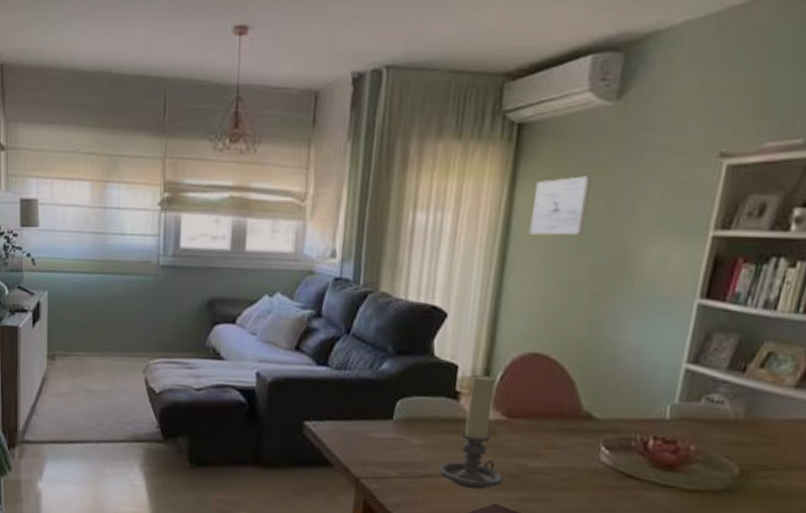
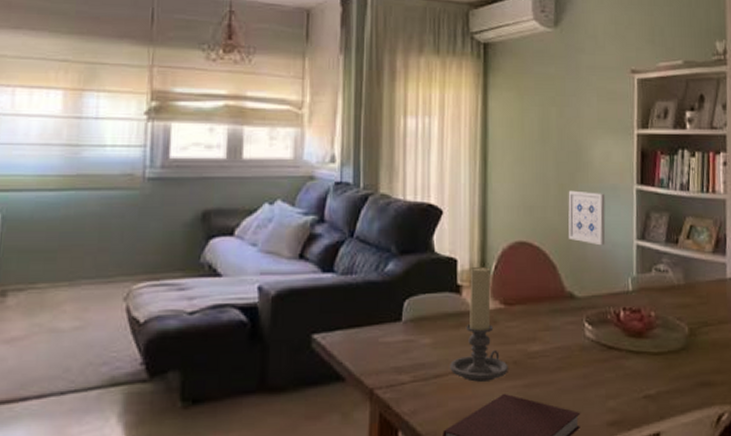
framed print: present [529,176,592,235] -> none [503,87,545,136]
wall art: none [596,300,653,366] -> present [568,190,606,246]

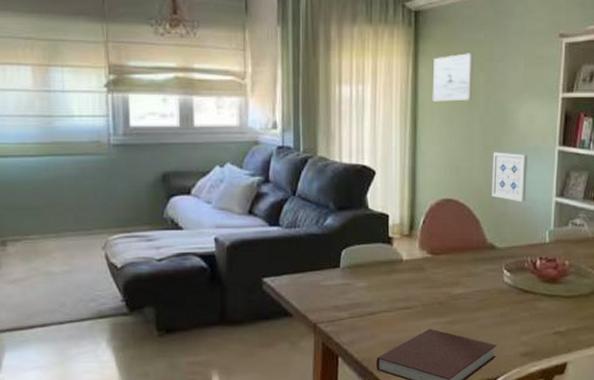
candle holder: present [450,266,508,382] -> none [382,220,434,319]
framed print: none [503,87,545,136] -> present [432,53,473,102]

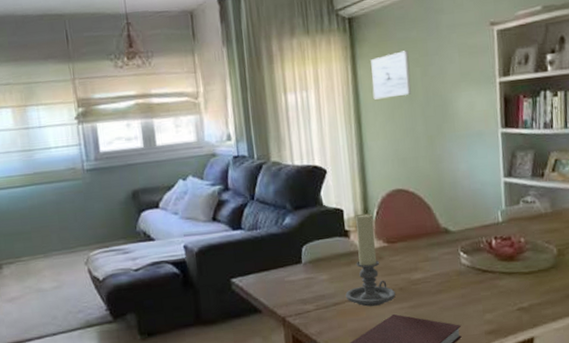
candle holder: none [382,220,434,319] -> present [345,213,396,307]
wall art: present [492,152,528,202] -> none [437,139,474,186]

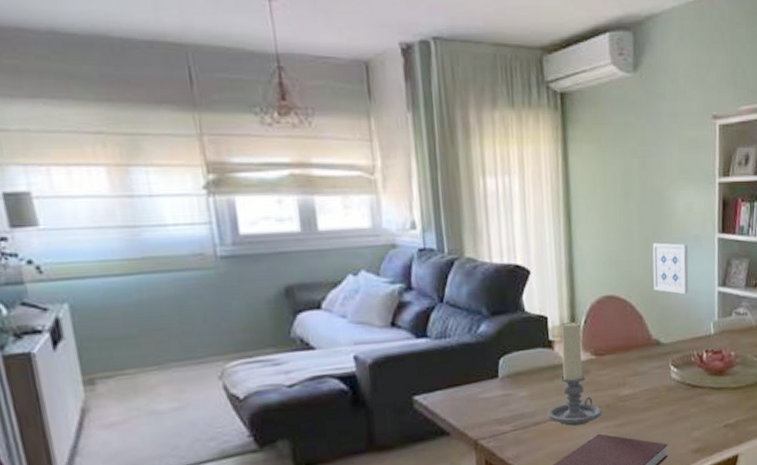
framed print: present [371,50,411,100] -> none [584,138,627,192]
wall art: none [437,139,474,186] -> present [652,242,689,295]

